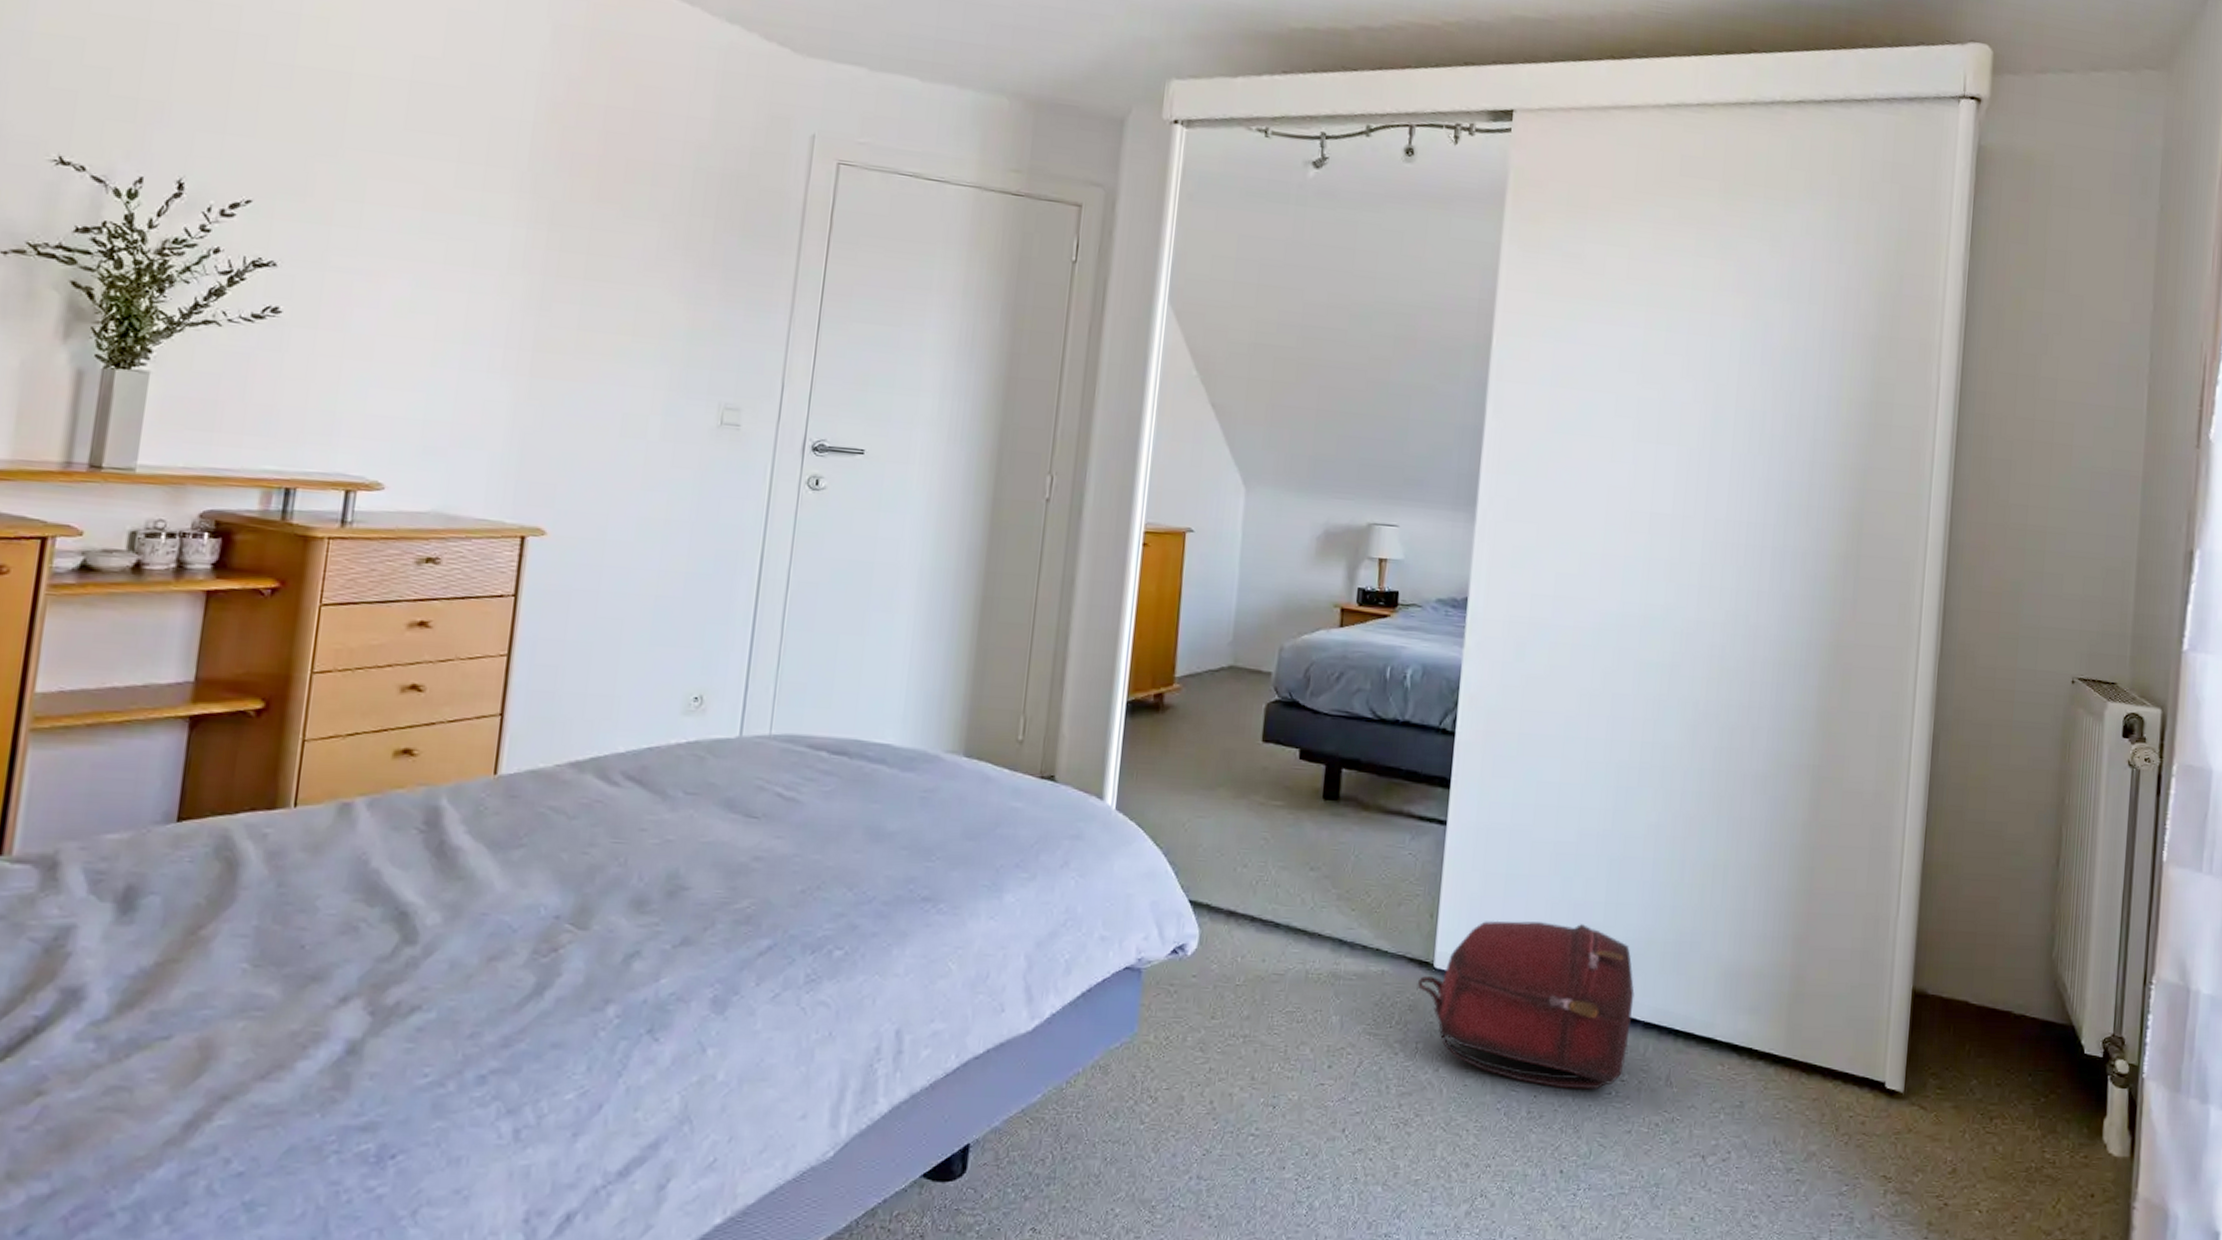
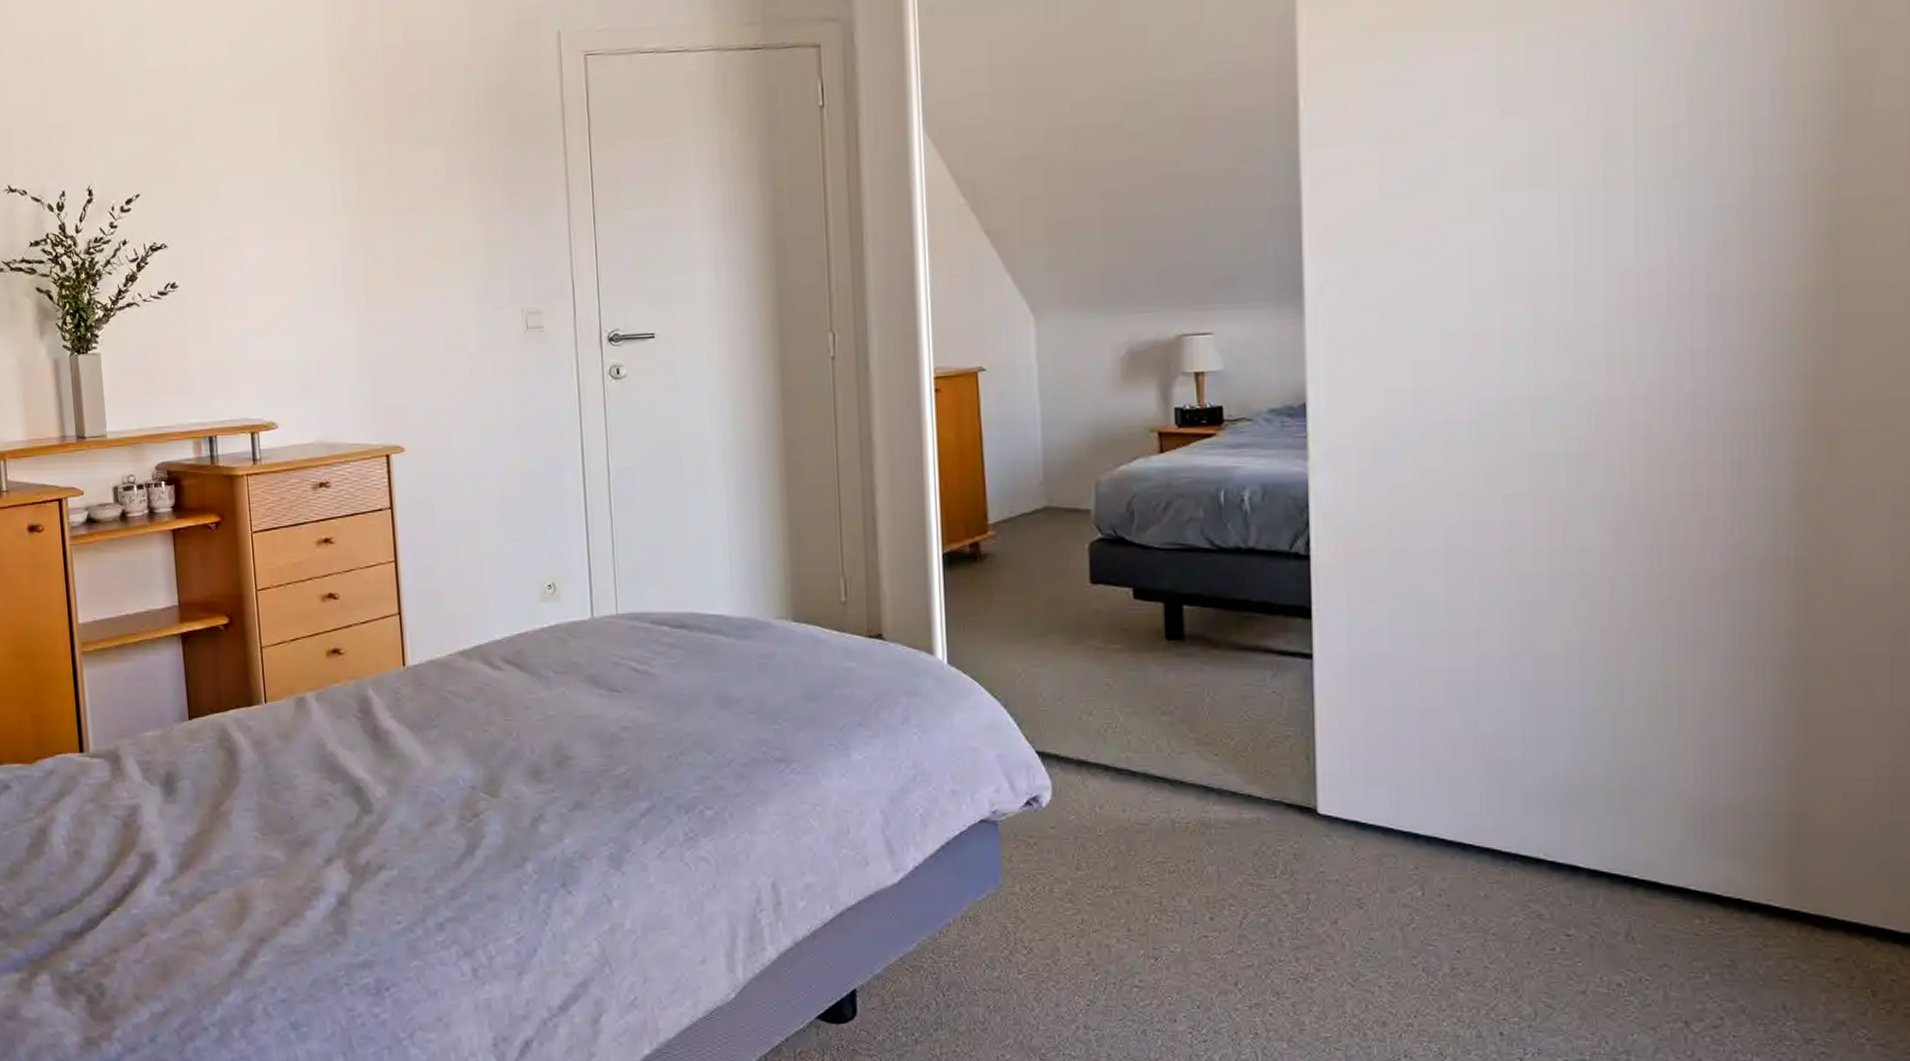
backpack: present [1417,920,1635,1090] -> none [1300,760,1573,945]

